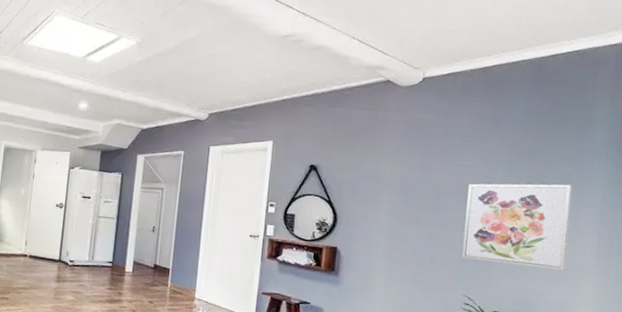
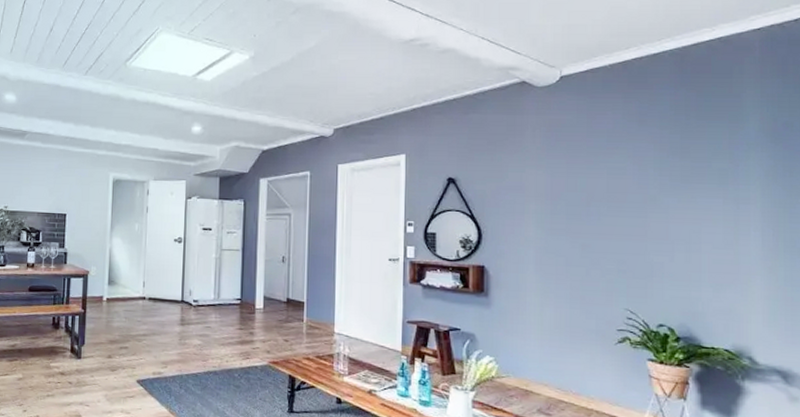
wall art: present [462,183,573,271] -> none [619,181,731,275]

